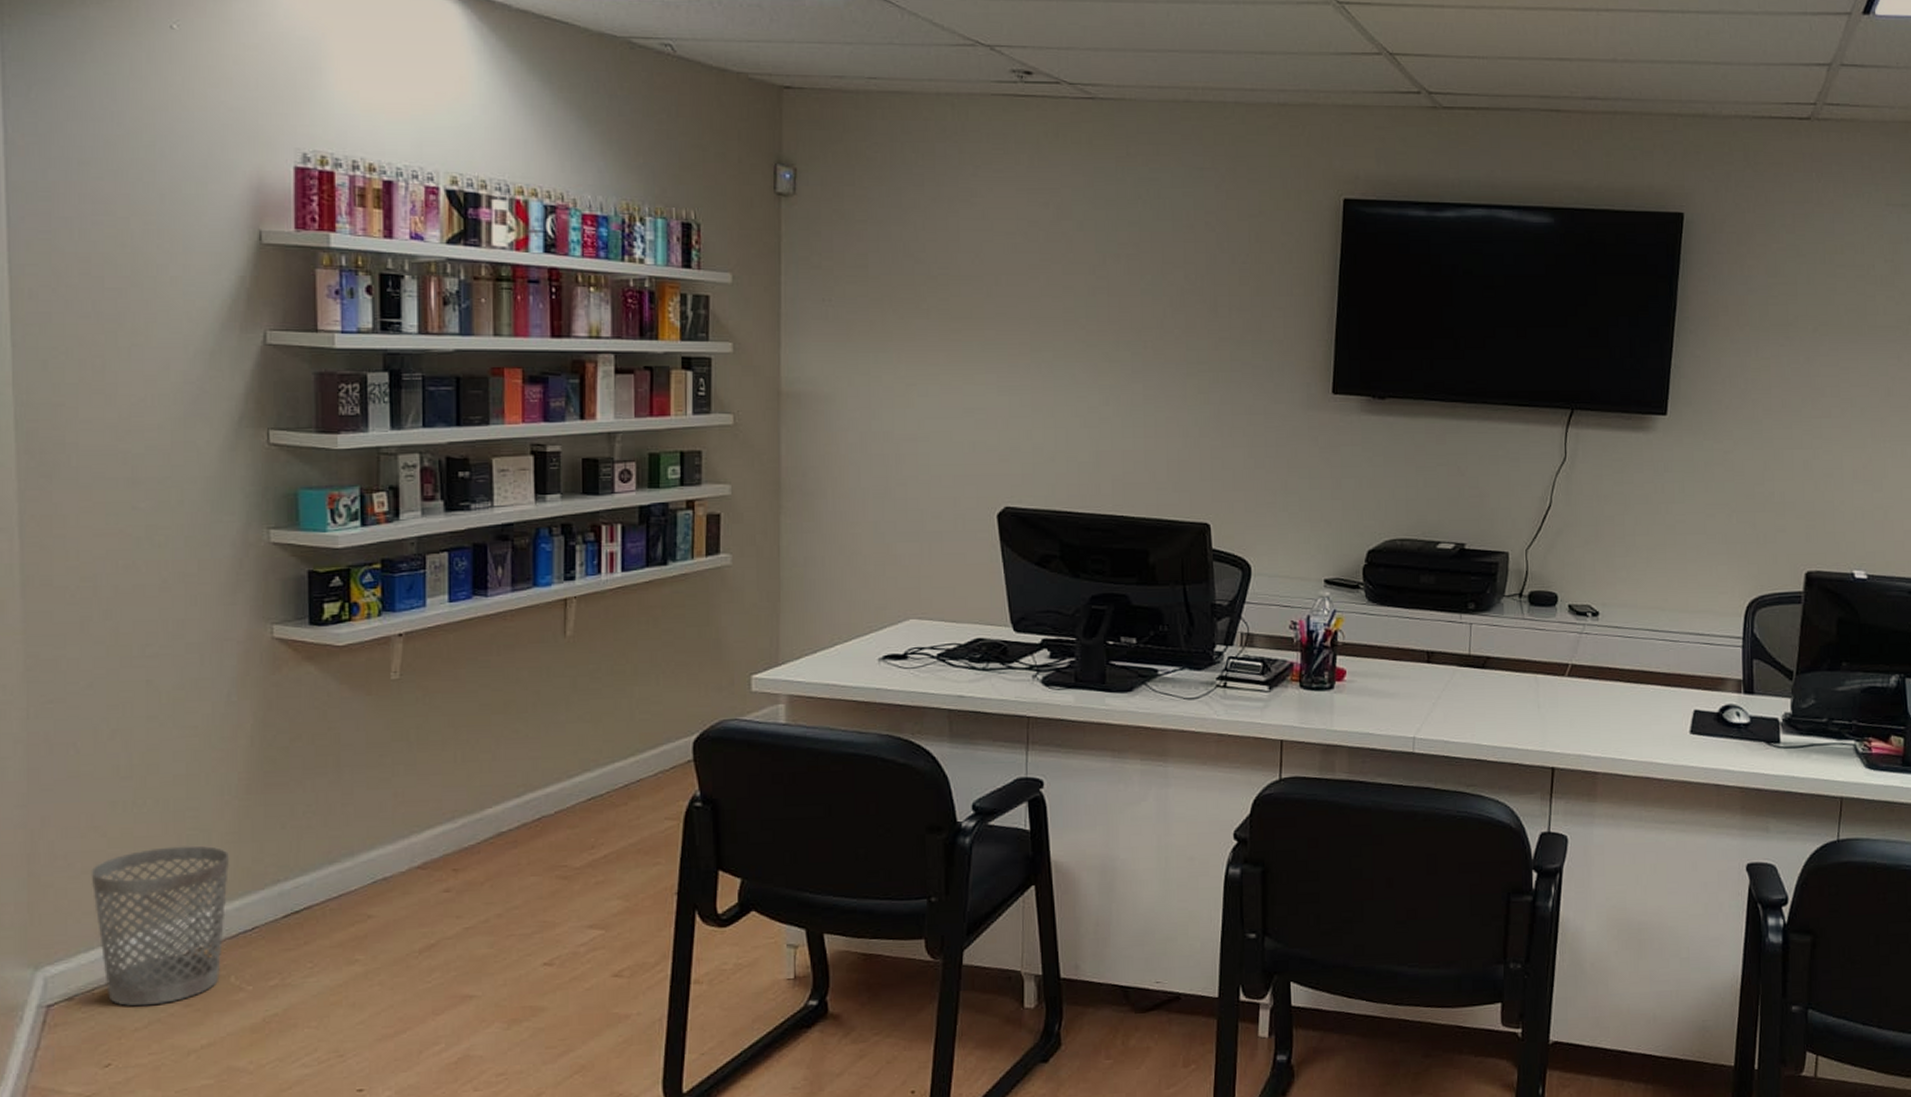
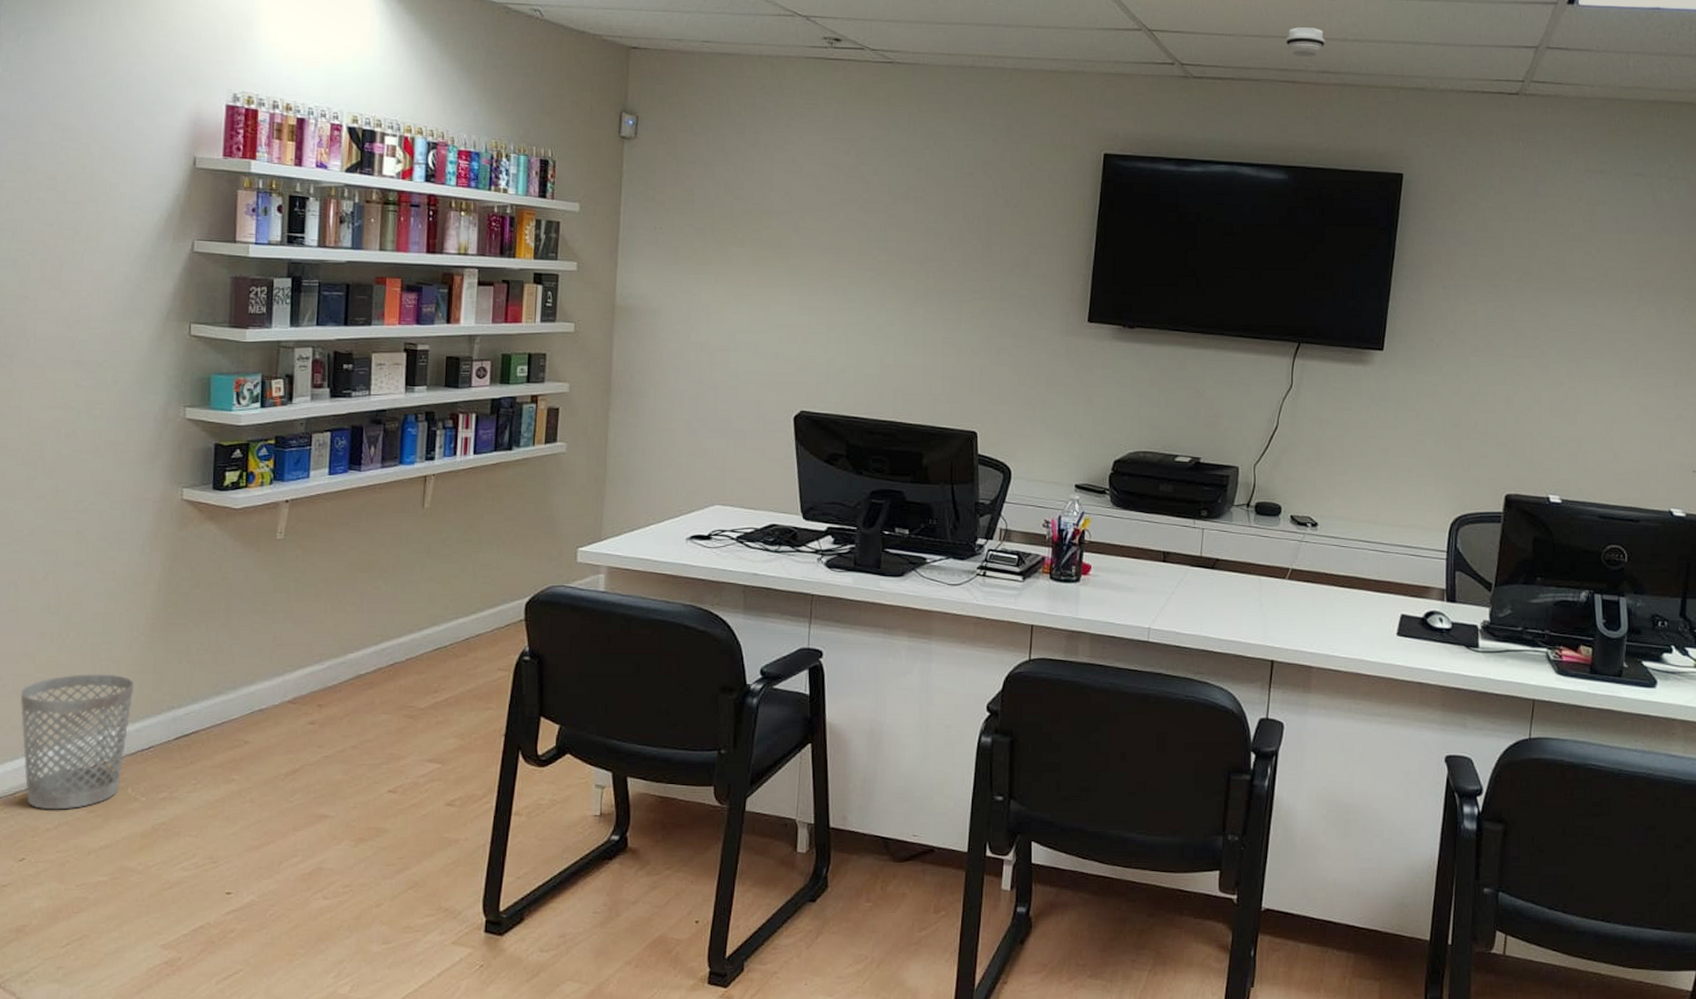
smoke detector: none [1547,47,1593,82] -> present [1285,27,1326,58]

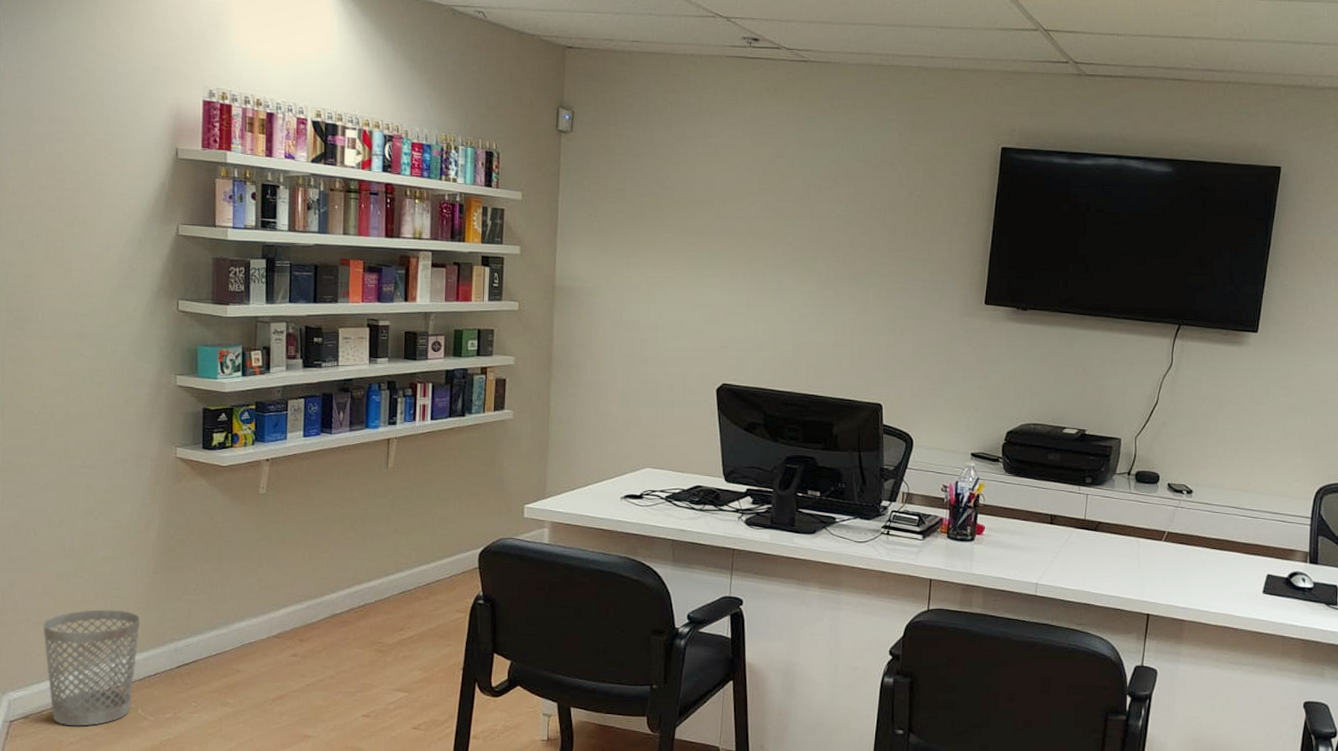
smoke detector: present [1285,27,1326,58] -> none [1173,27,1212,57]

